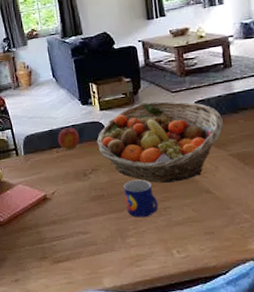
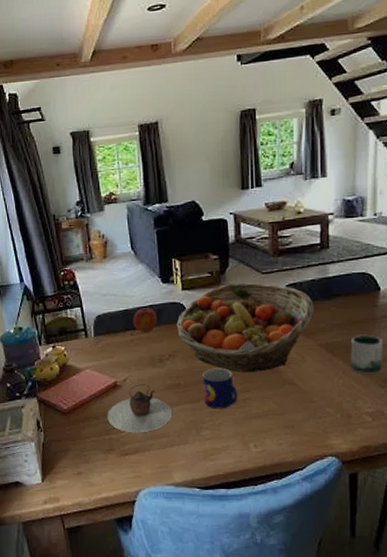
teapot: none [39,196,99,242] -> present [107,384,173,433]

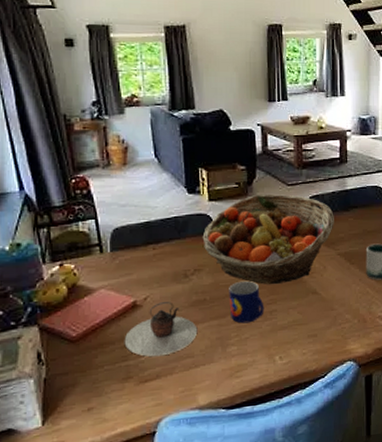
apple: present [133,307,157,333] -> none [155,219,182,247]

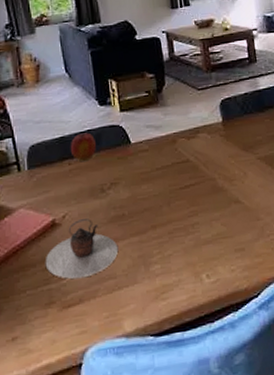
apple: none [155,219,182,247] -> present [70,132,96,161]
fruit basket: present [202,194,334,284] -> none [116,99,251,195]
mug: present [229,280,264,324] -> none [147,192,186,239]

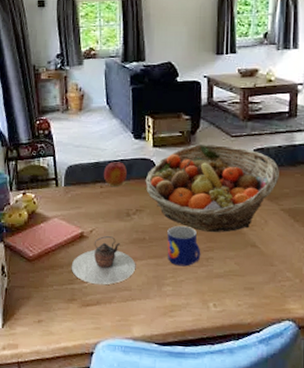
fruit basket: none [116,99,251,195] -> present [145,143,279,232]
mug: none [147,192,186,239] -> present [167,225,201,267]

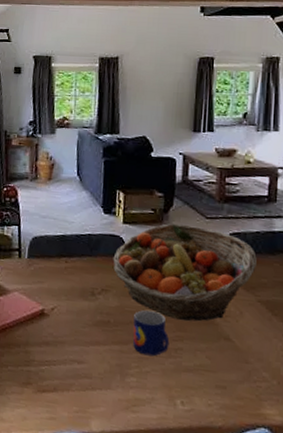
teapot: present [71,236,136,285] -> none [28,315,99,370]
apple: present [103,161,127,186] -> none [69,235,94,263]

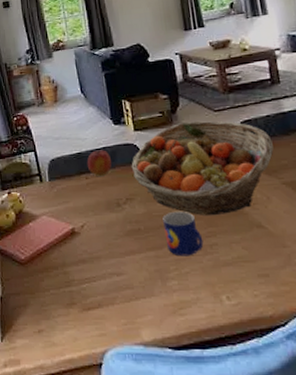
apple: none [69,235,94,263] -> present [87,150,112,176]

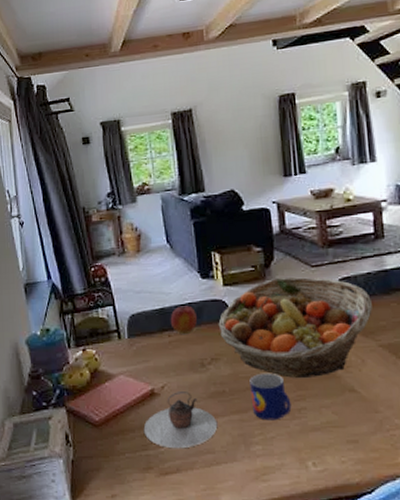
teapot: none [66,230,135,285] -> present [143,392,218,449]

